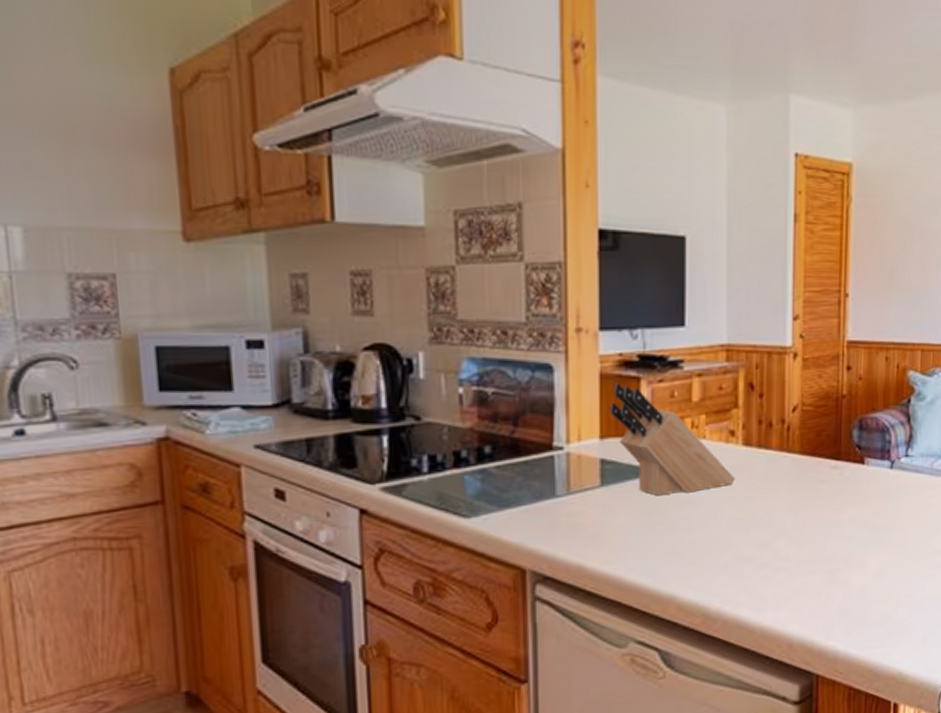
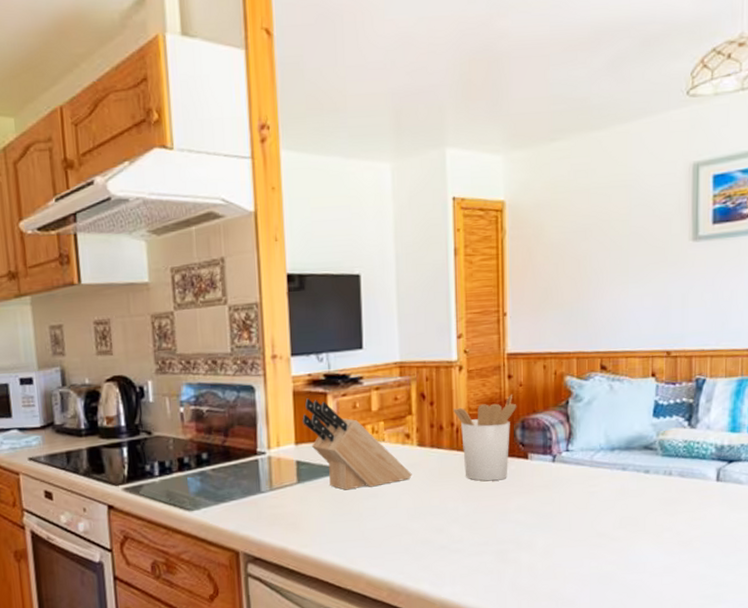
utensil holder: none [785,389,855,489] -> present [454,395,517,481]

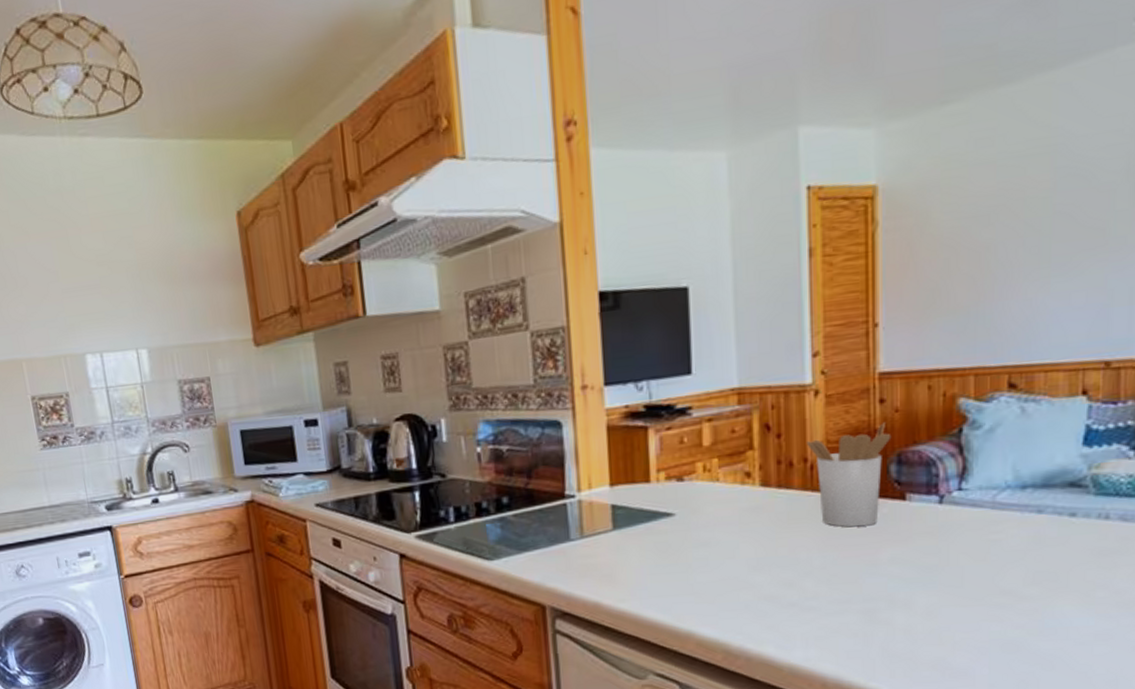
knife block: present [302,398,412,490] -> none [618,433,754,538]

